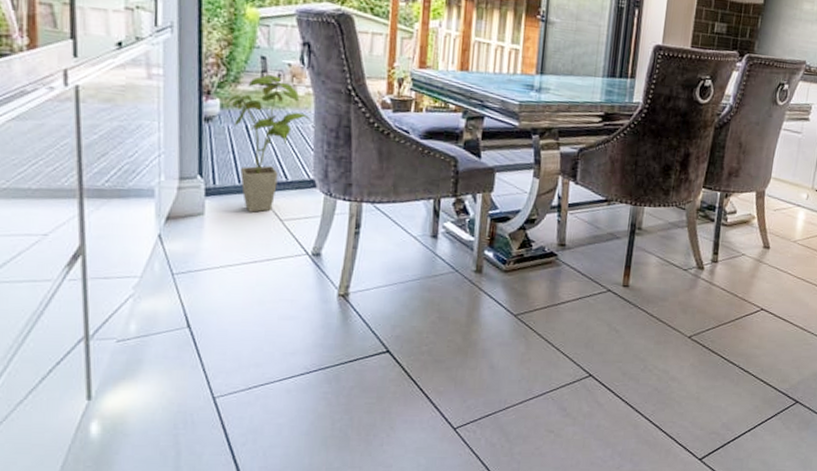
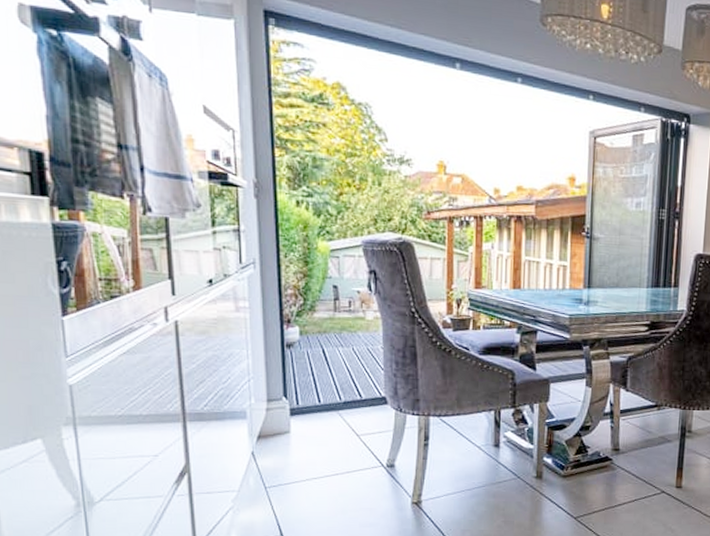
house plant: present [226,74,309,212] -> none [304,302,378,429]

